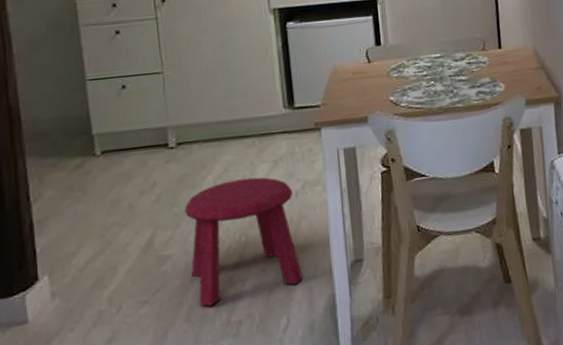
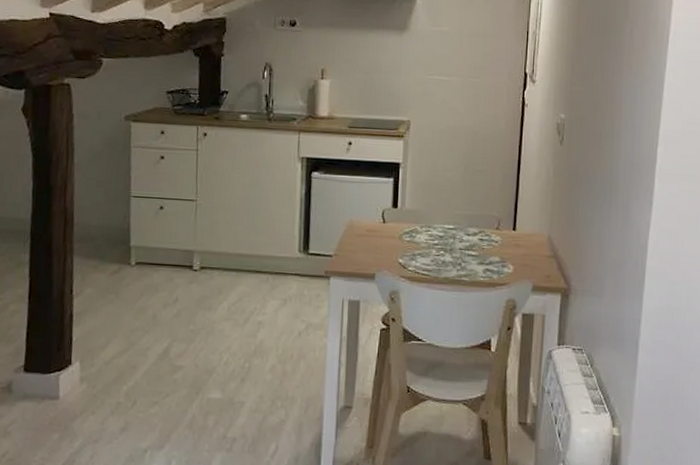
stool: present [185,177,303,306] -> none [198,310,296,419]

